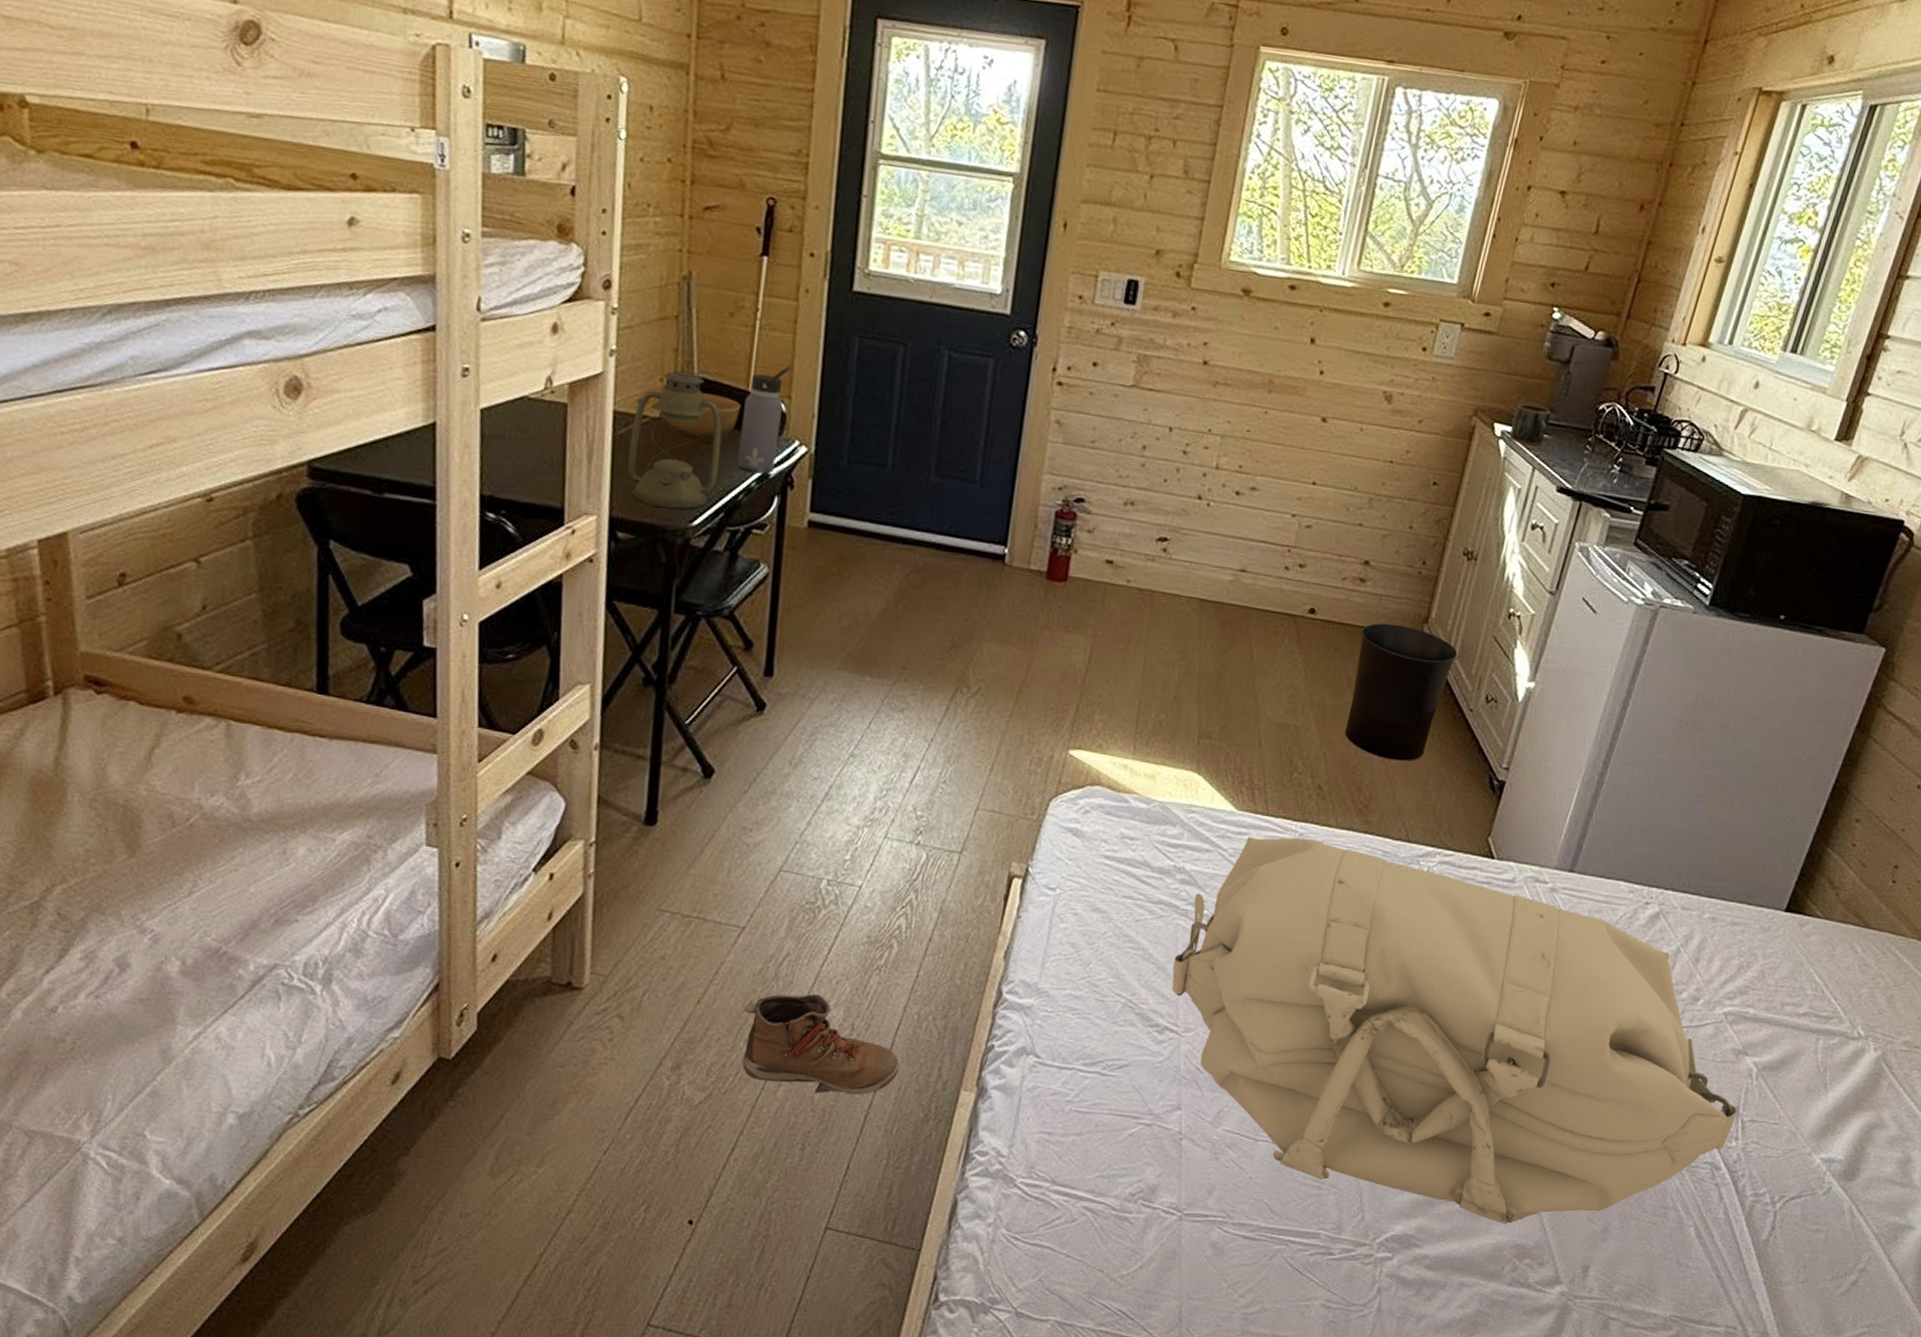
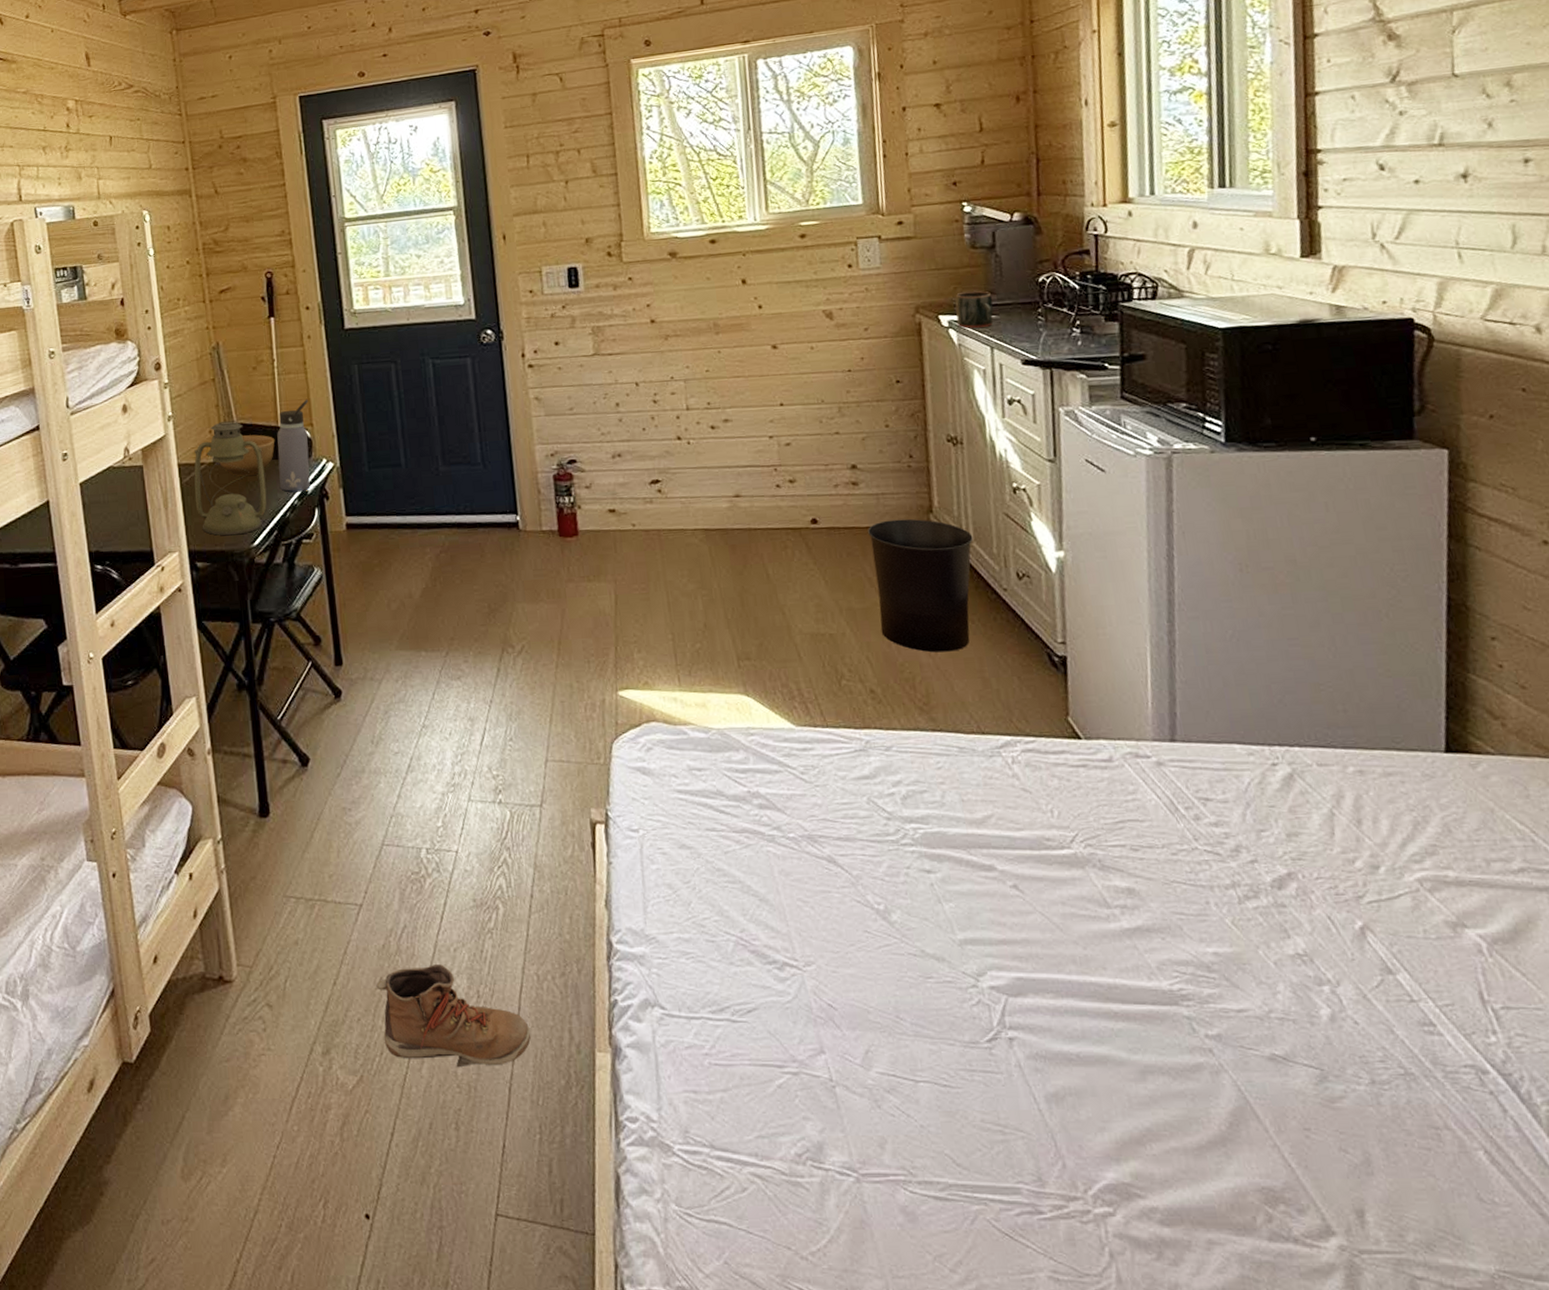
duffel bag: present [1172,837,1738,1225] -> none [774,745,1483,1163]

